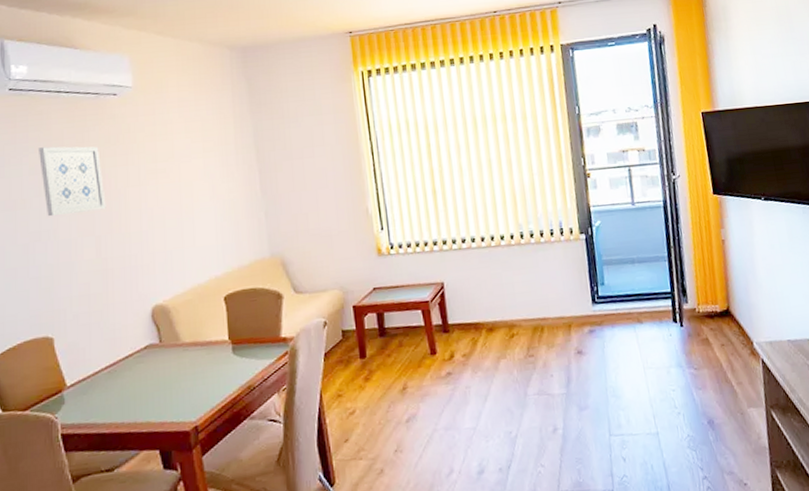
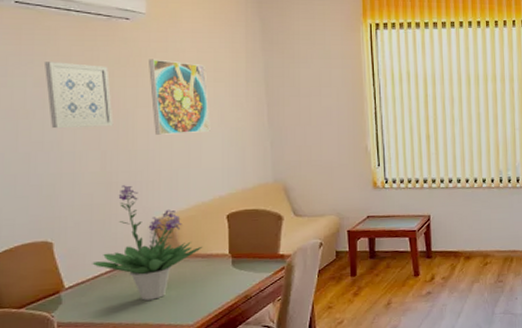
potted plant: none [92,271,201,397] -> present [92,185,203,301]
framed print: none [138,133,202,215] -> present [149,59,210,135]

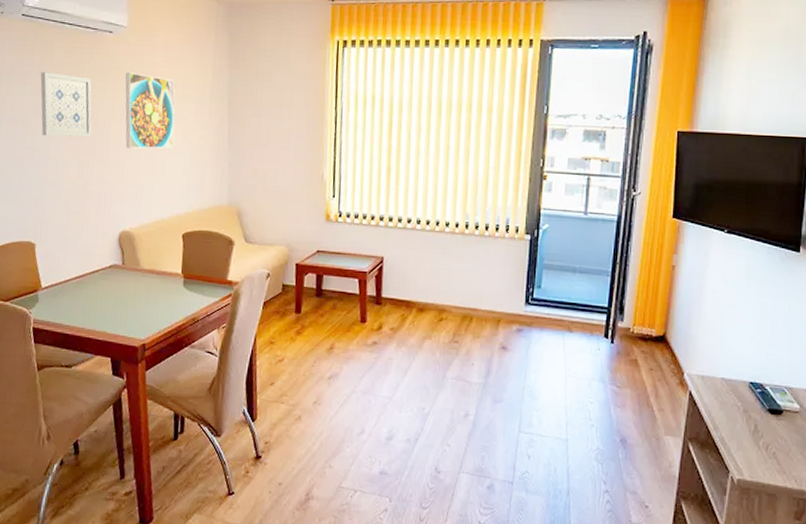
potted plant: present [92,185,203,301] -> none [65,195,159,310]

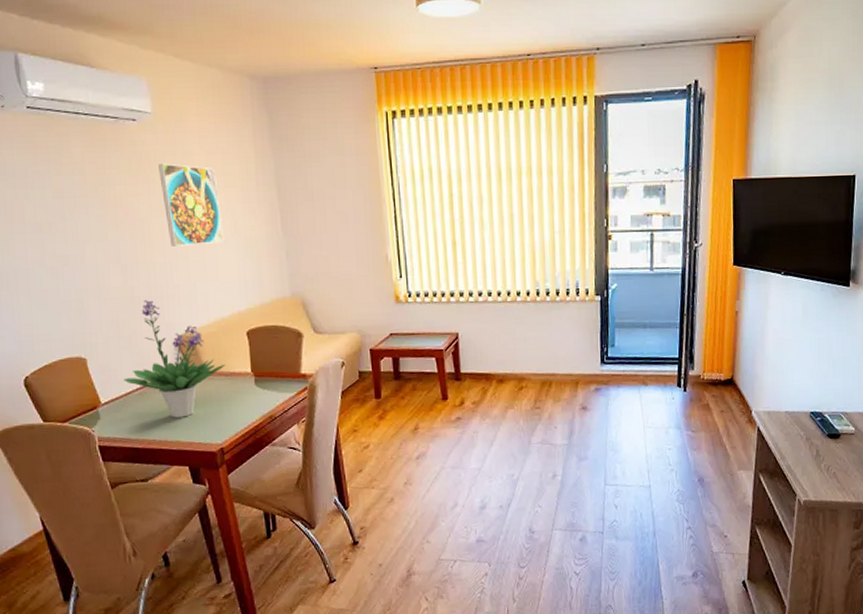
wall art: present [40,72,92,137] -> none [61,170,131,242]
potted plant: none [65,195,159,310] -> present [123,300,226,418]

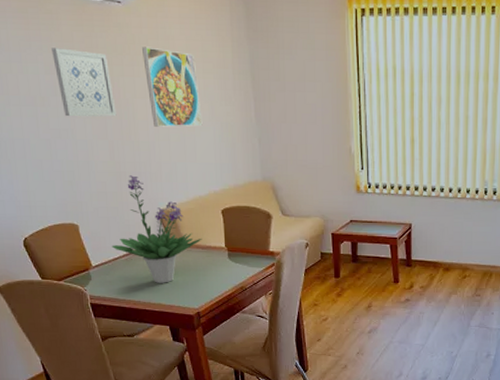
wall art: none [61,170,131,242] -> present [52,48,117,117]

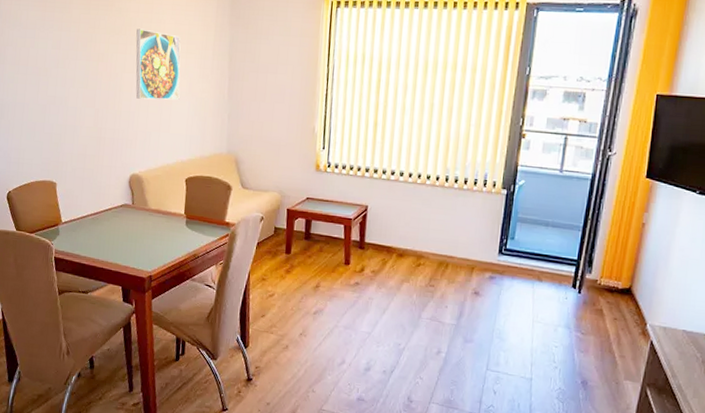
wall art: present [52,48,117,117] -> none [60,27,106,88]
potted plant: present [111,175,202,283] -> none [82,141,164,244]

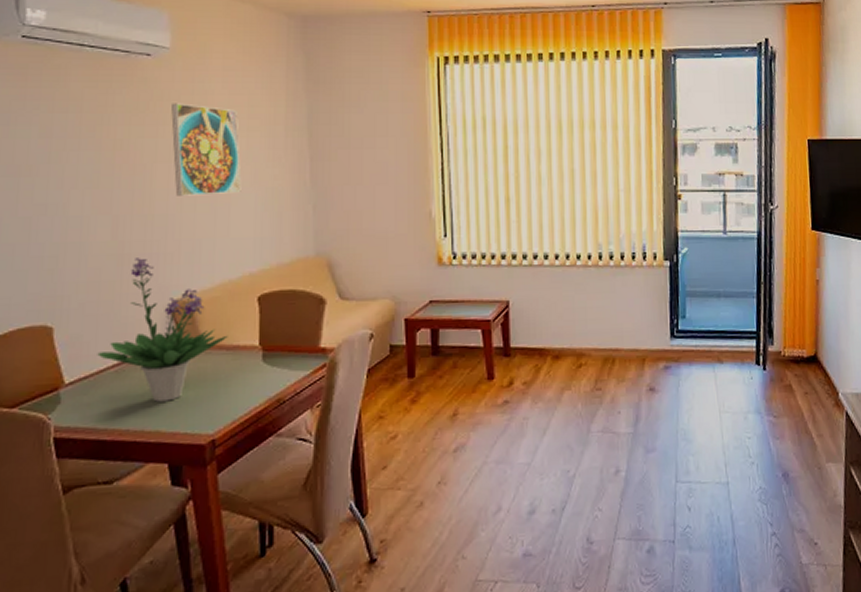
potted plant: none [82,141,164,244] -> present [97,258,228,402]

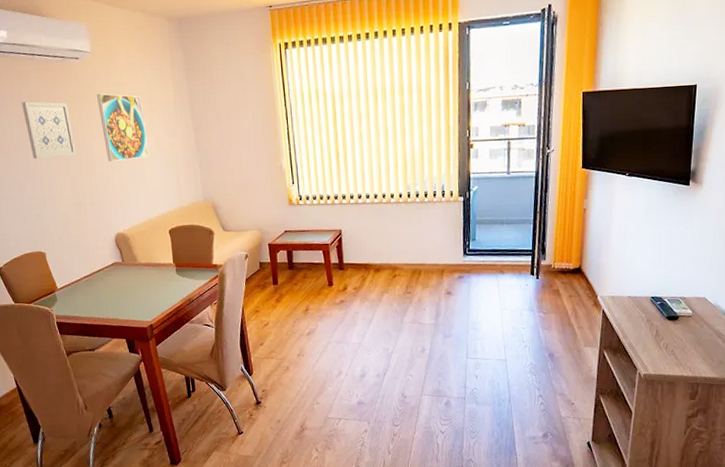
wall art: none [52,107,128,188] -> present [22,101,77,159]
potted plant: present [97,258,228,402] -> none [74,205,153,300]

